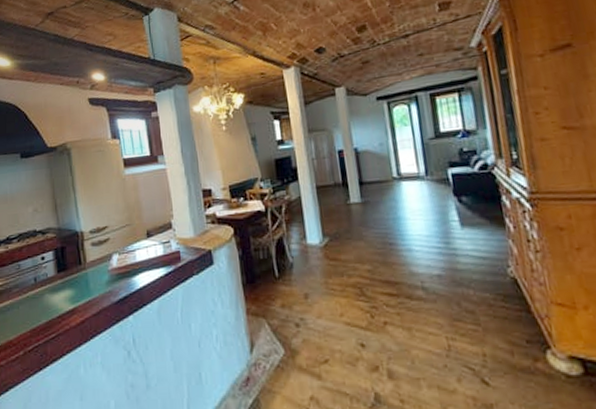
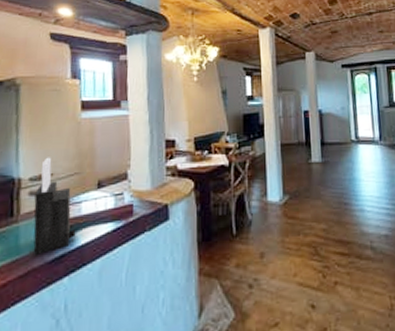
knife block: none [96,211,134,297] -> present [33,157,76,255]

